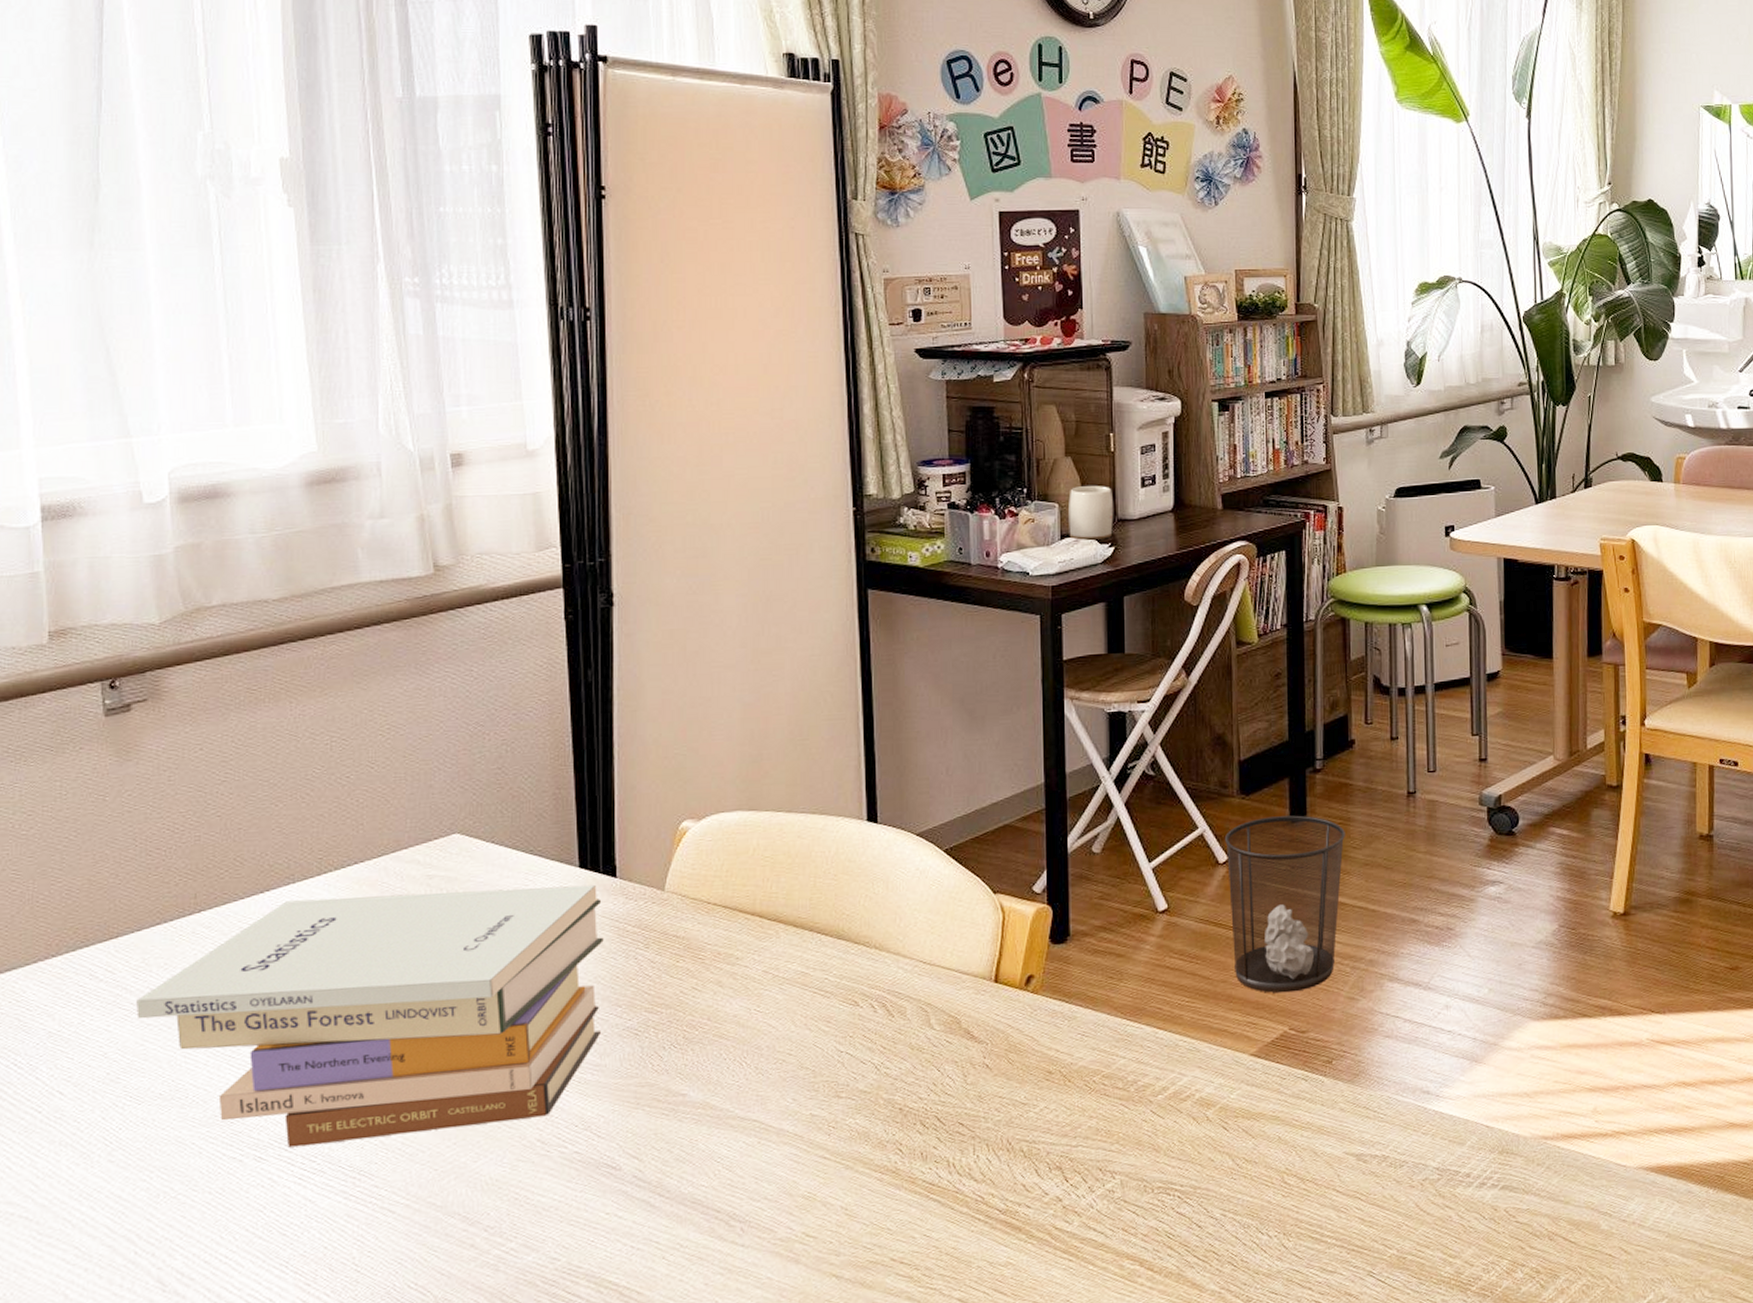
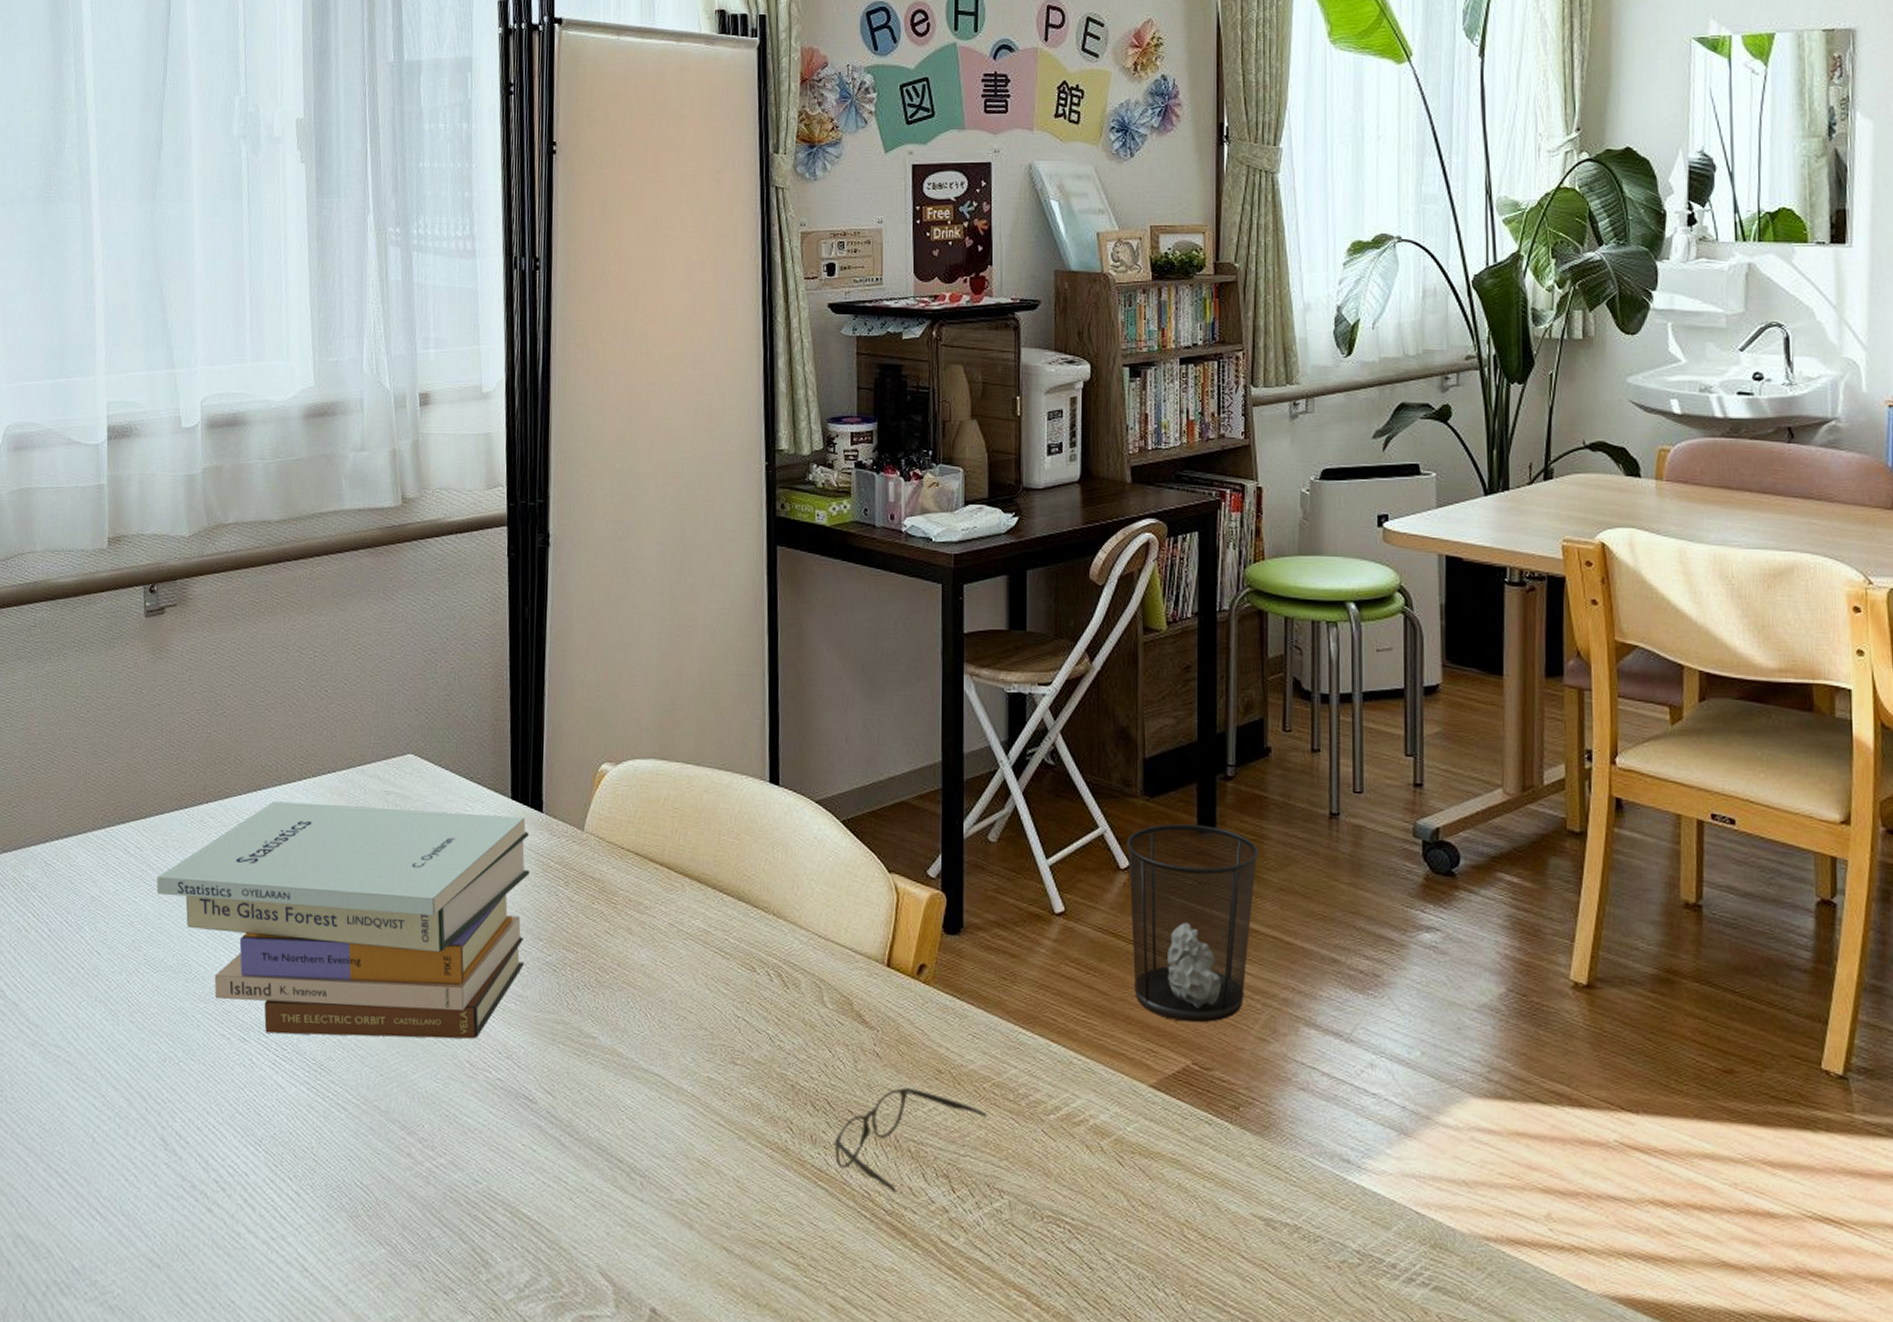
eyeglasses: none [945,1091,1097,1193] -> present [834,1087,987,1193]
mug: present [1068,486,1114,540] -> none [973,451,1019,508]

